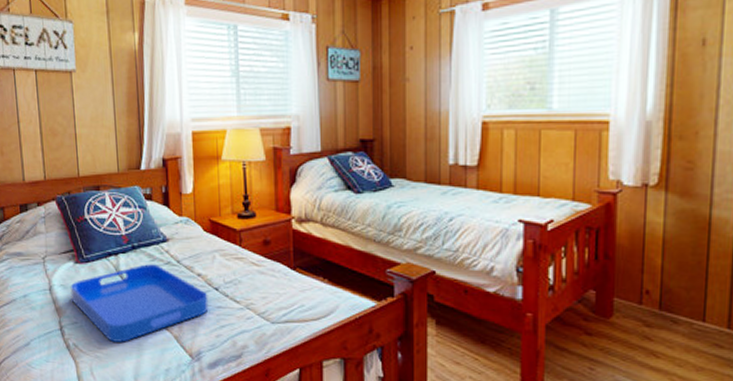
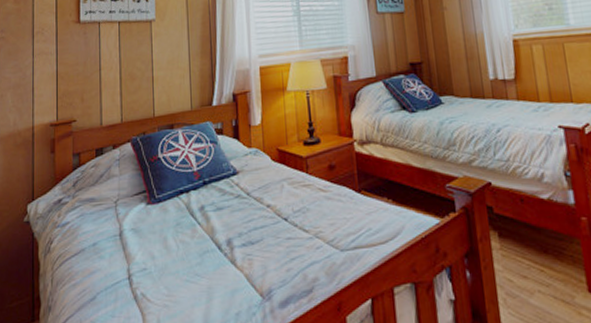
serving tray: present [70,264,209,342] -> none [141,198,279,287]

